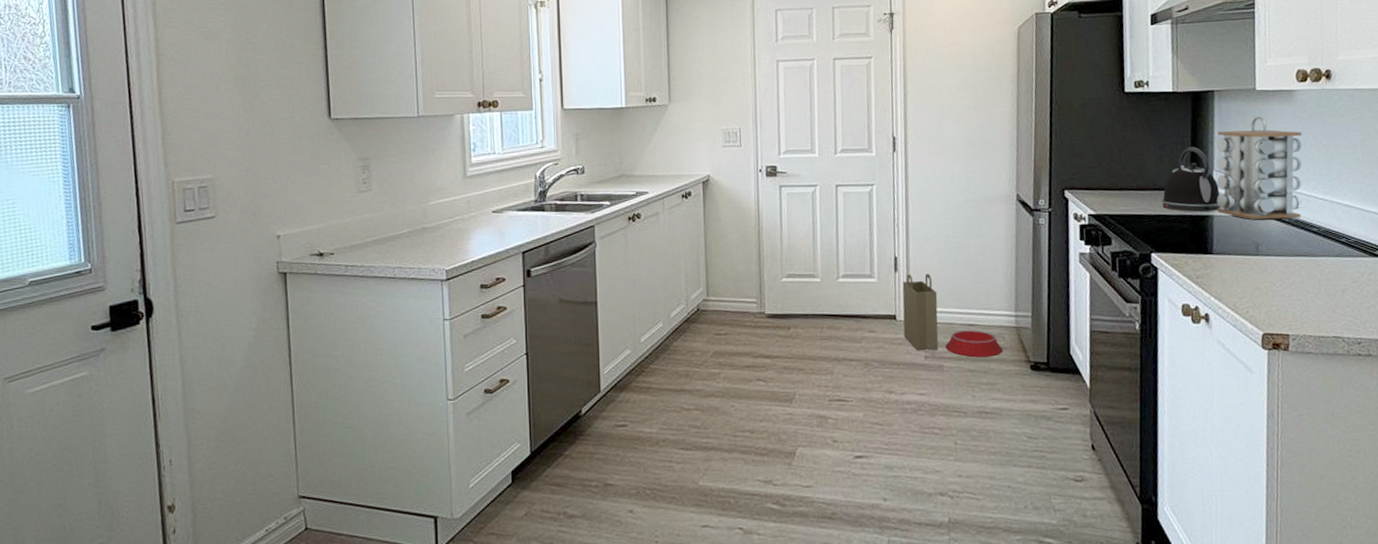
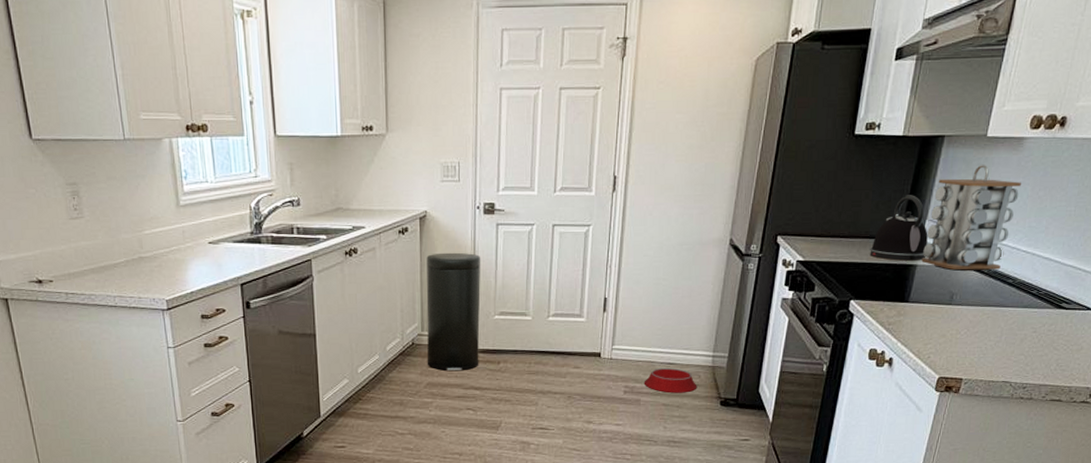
pedal bin: none [710,215,768,339] -> present [426,252,481,372]
shopping bag: present [902,273,939,351] -> none [606,314,642,386]

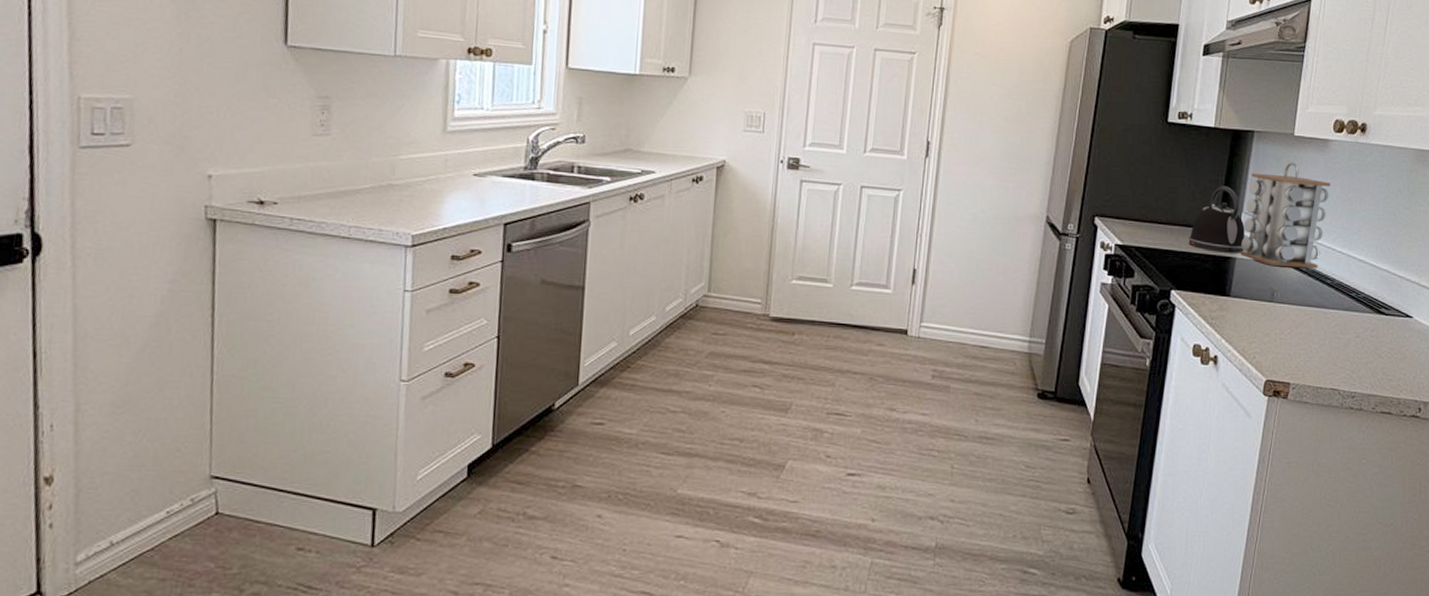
pedal bin: present [426,252,481,372] -> none [711,206,781,341]
pet bowl: present [644,368,697,393] -> none [954,352,1013,382]

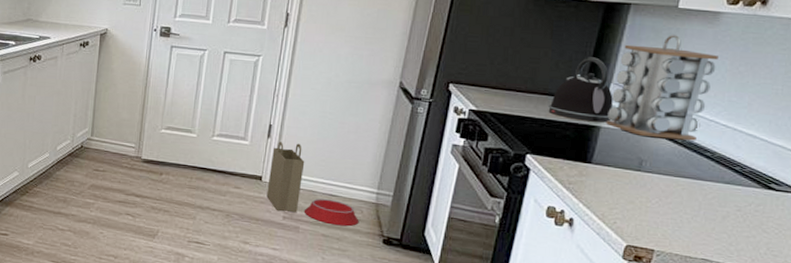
shopping bag: none [913,288,953,370] -> present [266,142,305,213]
pet bowl: none [954,352,1013,382] -> present [304,198,359,227]

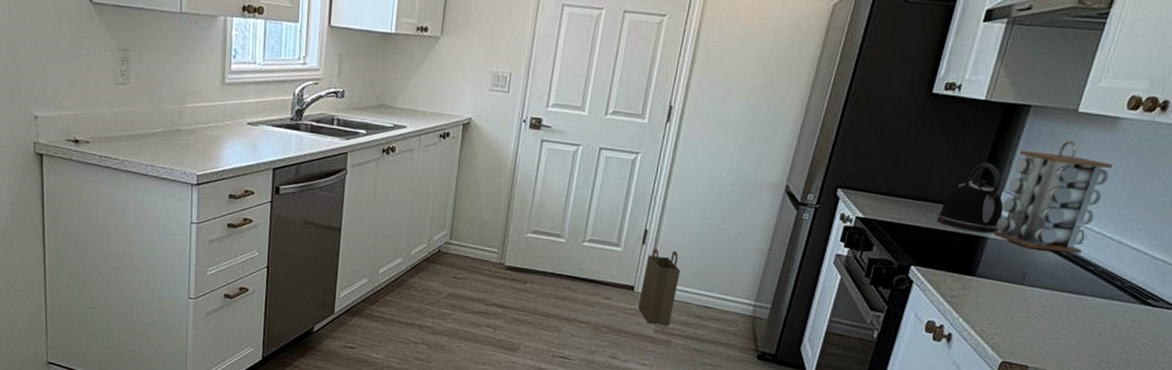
pet bowl: present [304,198,359,227] -> none [676,311,734,341]

